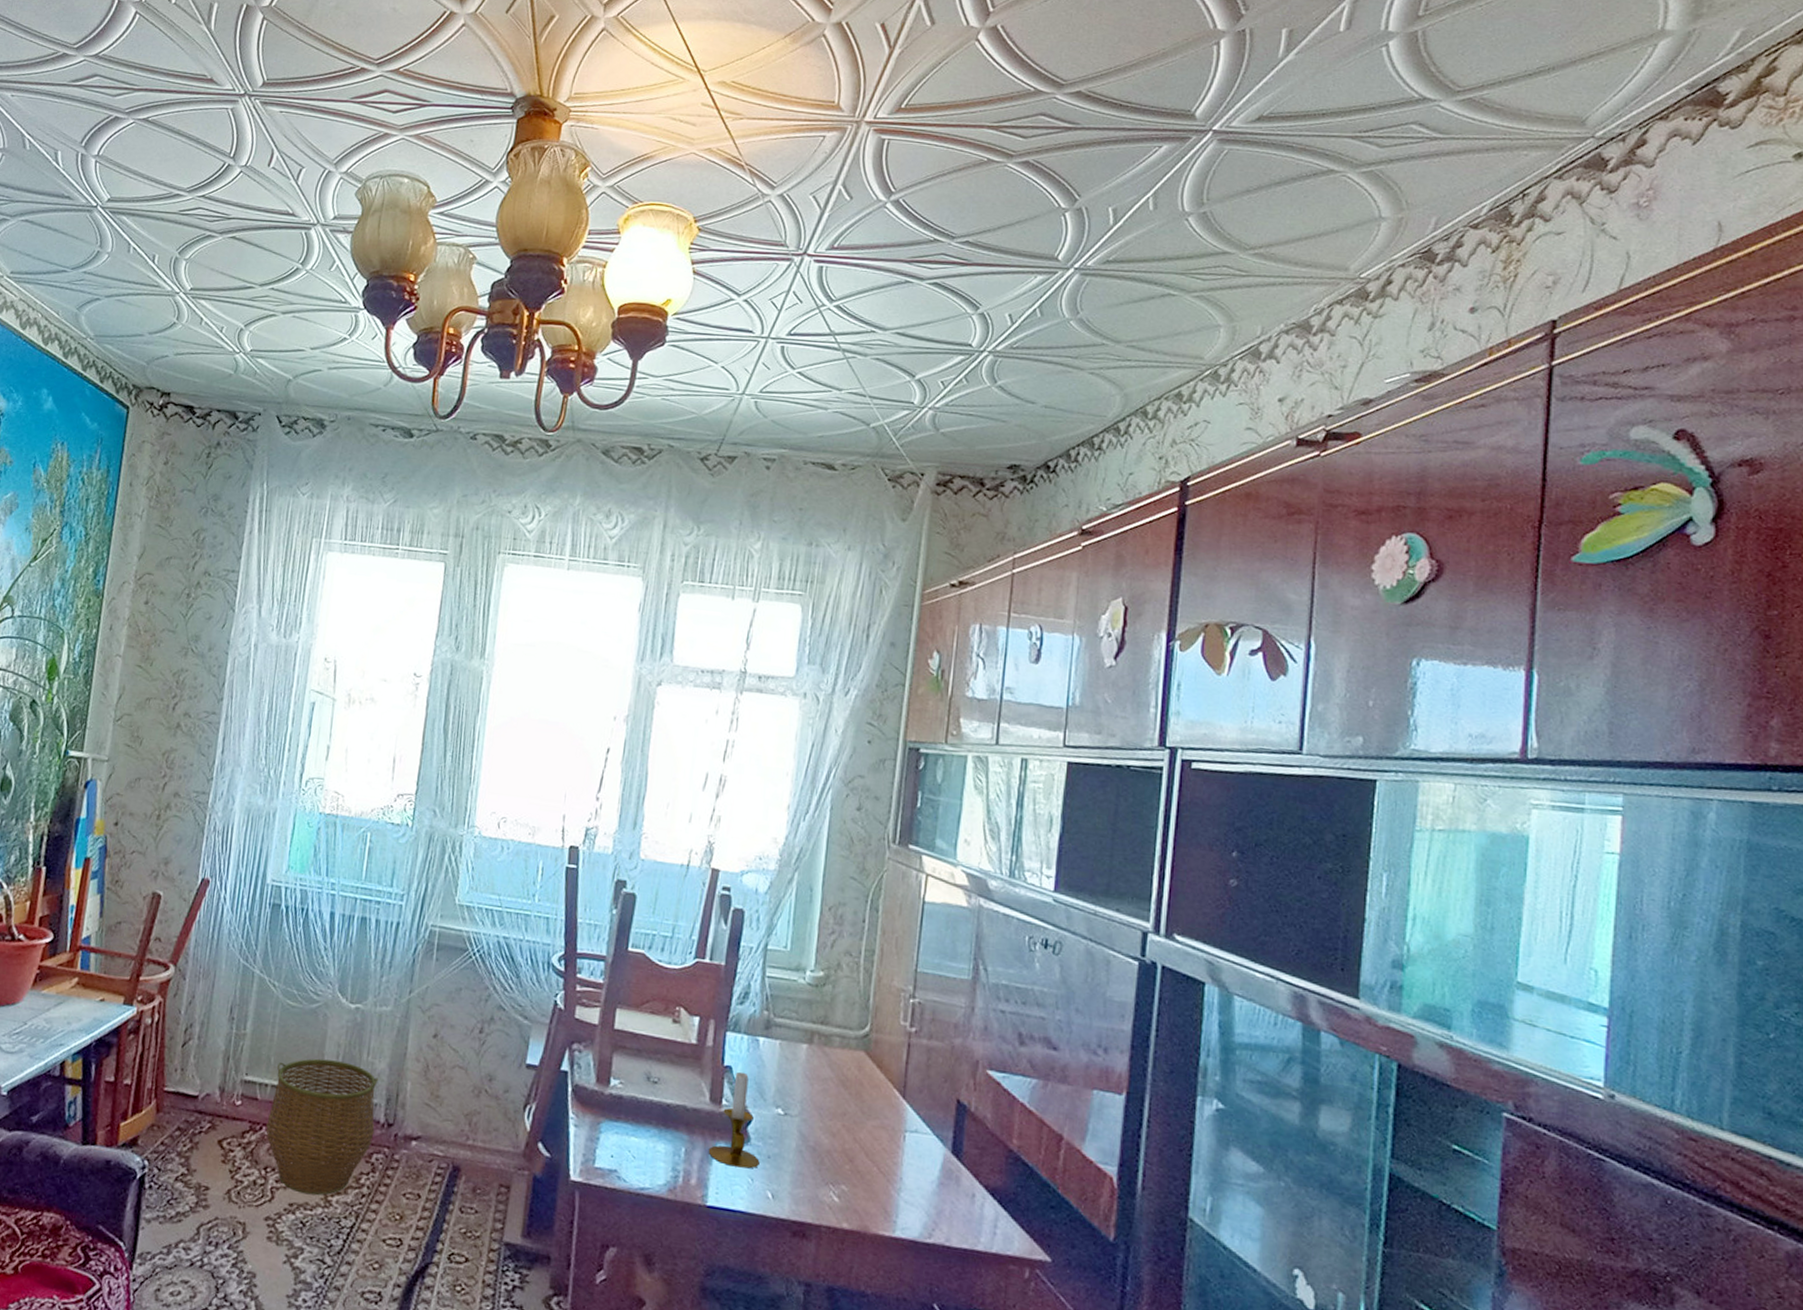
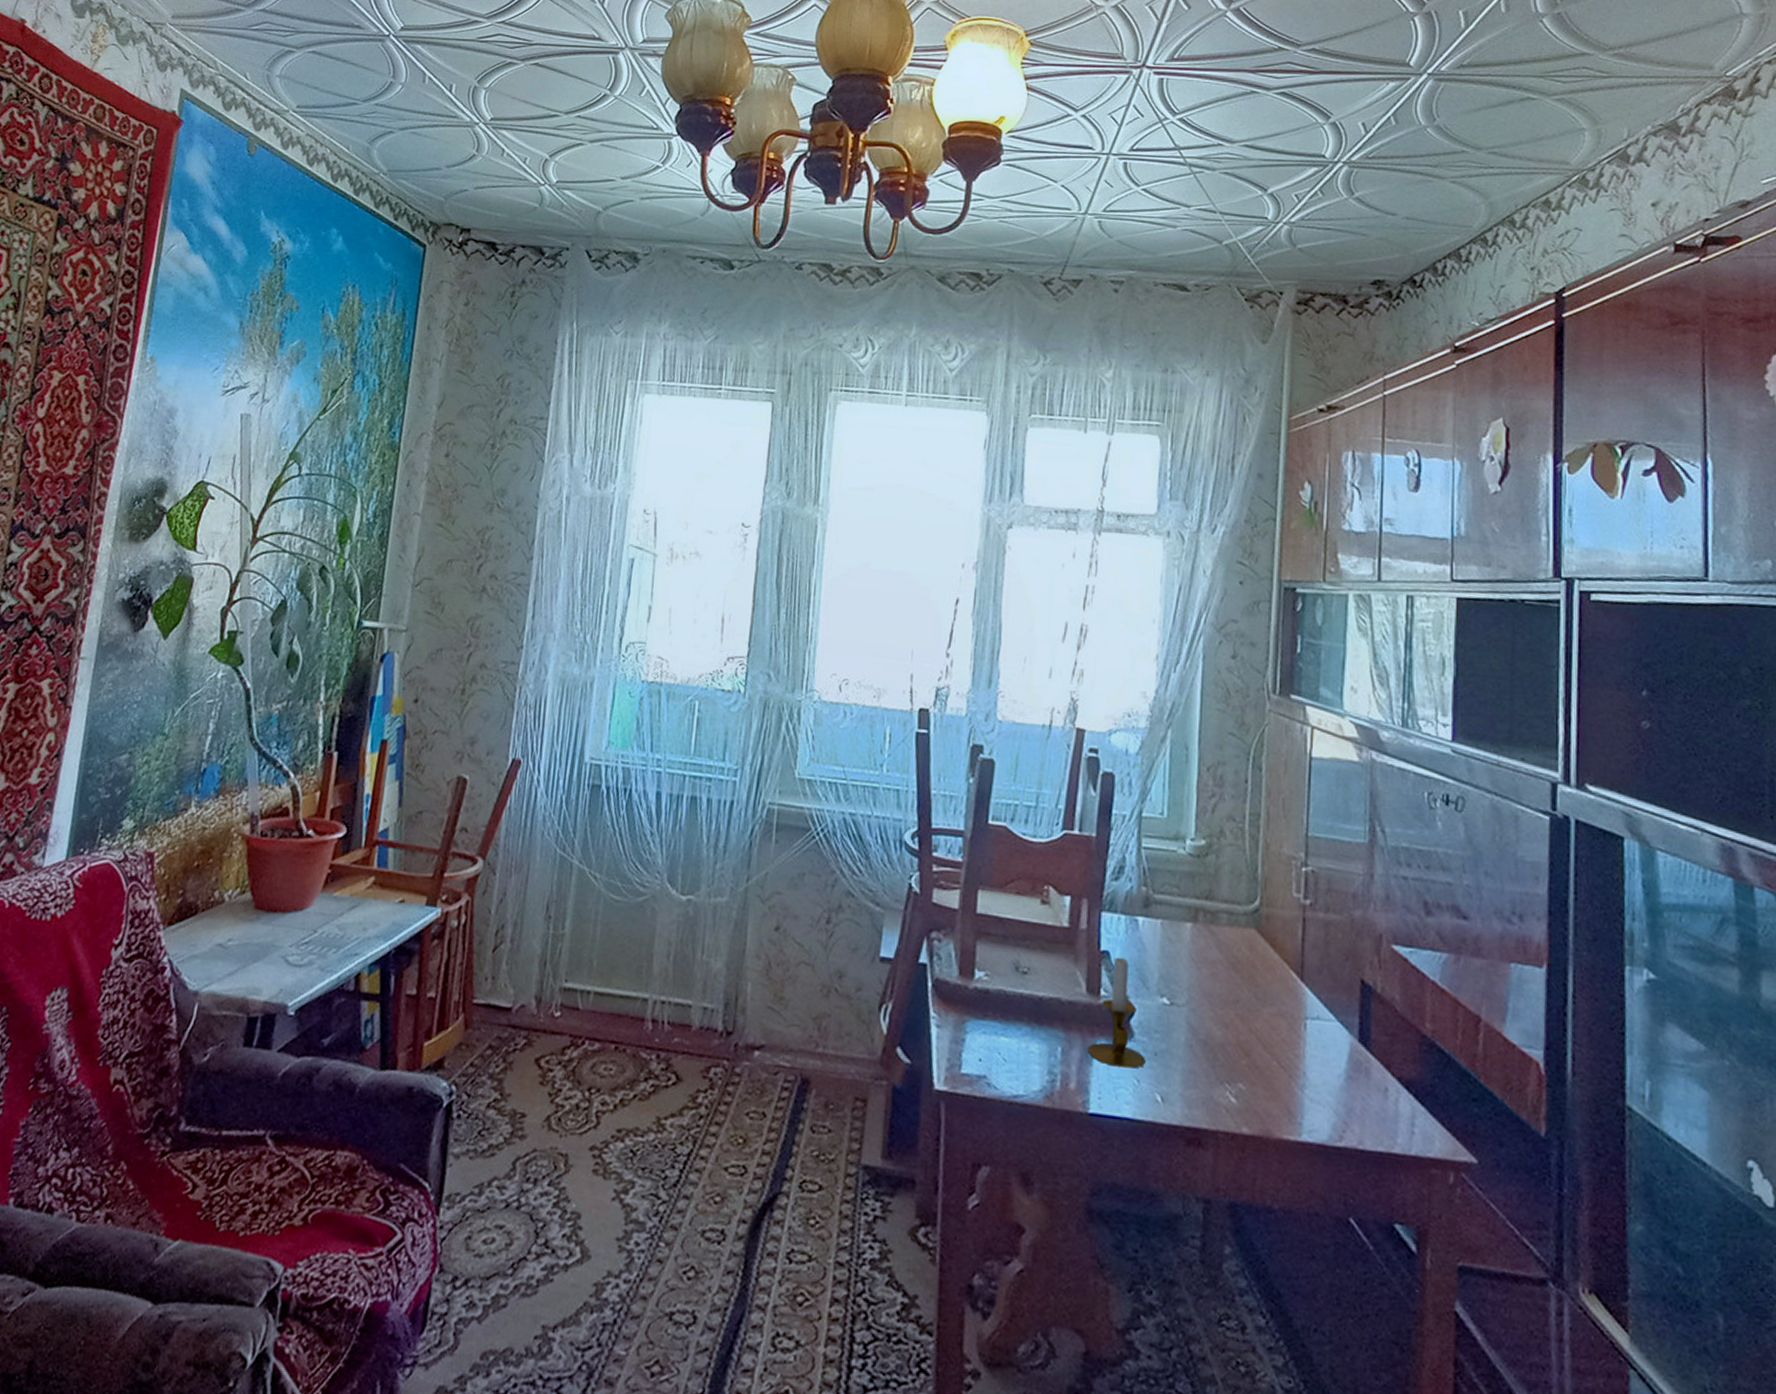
basket: present [266,1058,378,1195] -> none [589,959,714,1119]

